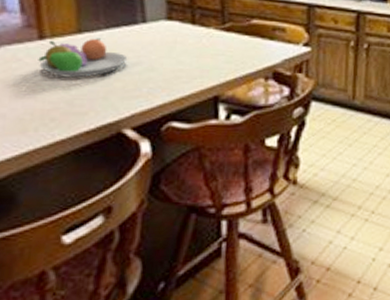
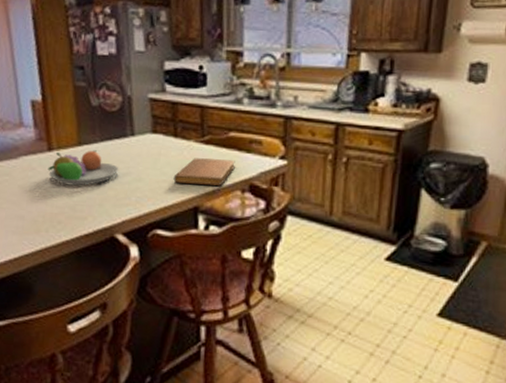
notebook: none [191,46,258,74] -> present [173,158,235,186]

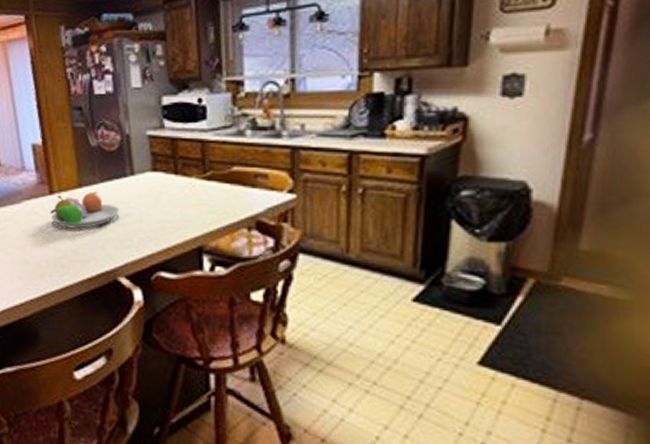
notebook: present [173,158,235,186] -> none [175,195,240,224]

